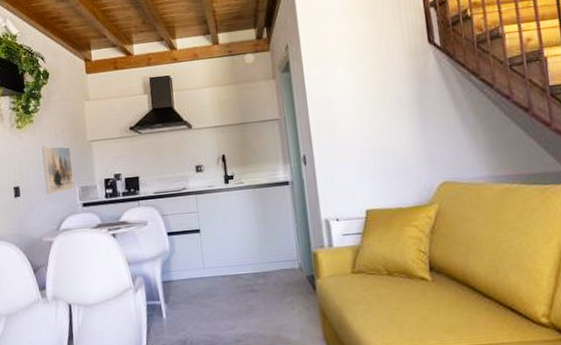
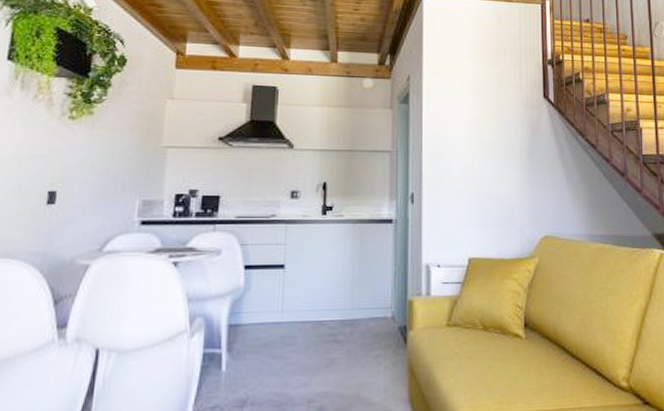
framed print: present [42,145,75,195] -> none [93,145,138,206]

